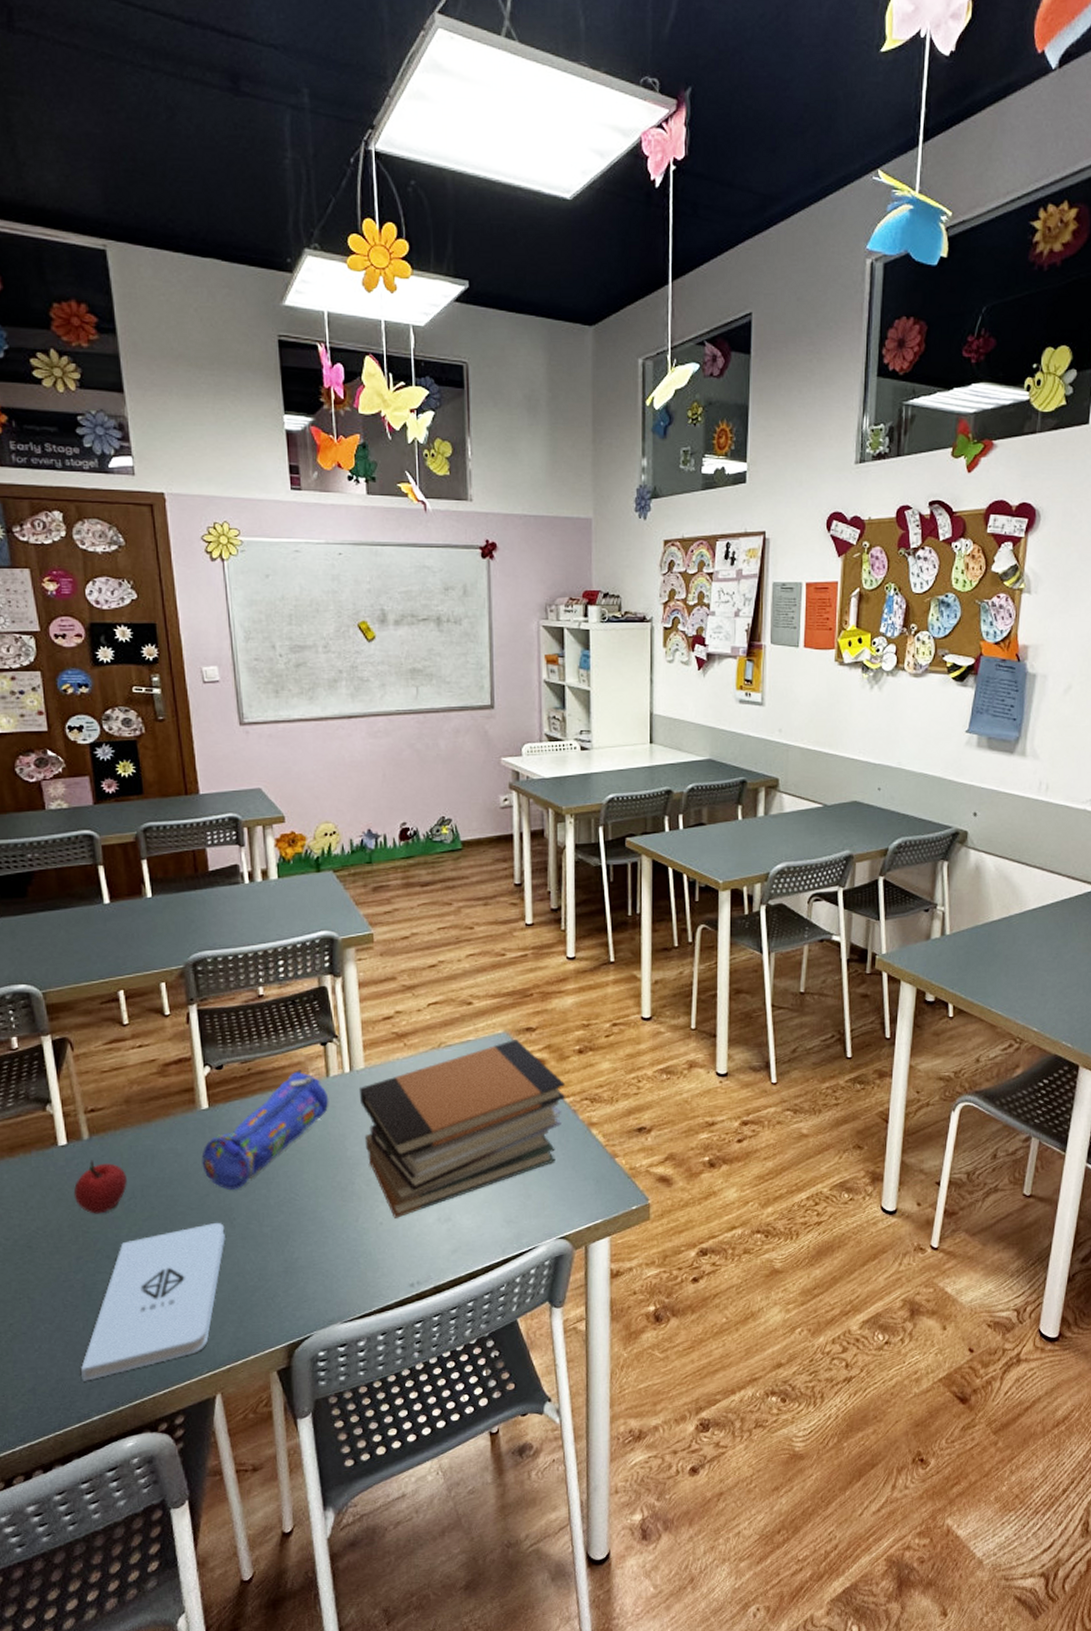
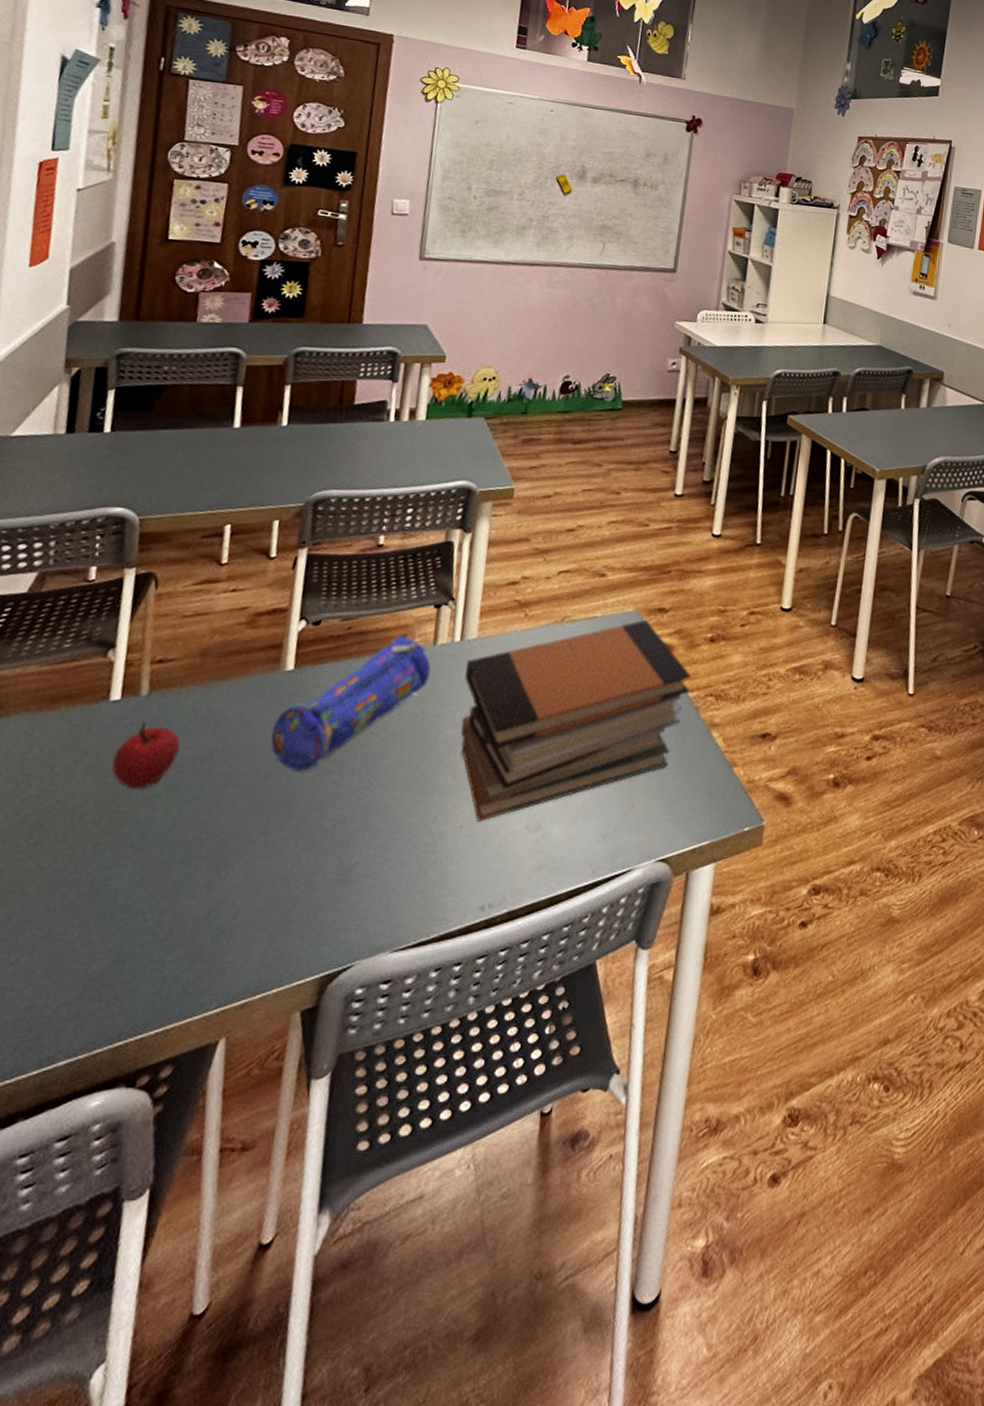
notepad: present [81,1223,225,1381] -> none [58,811,280,1011]

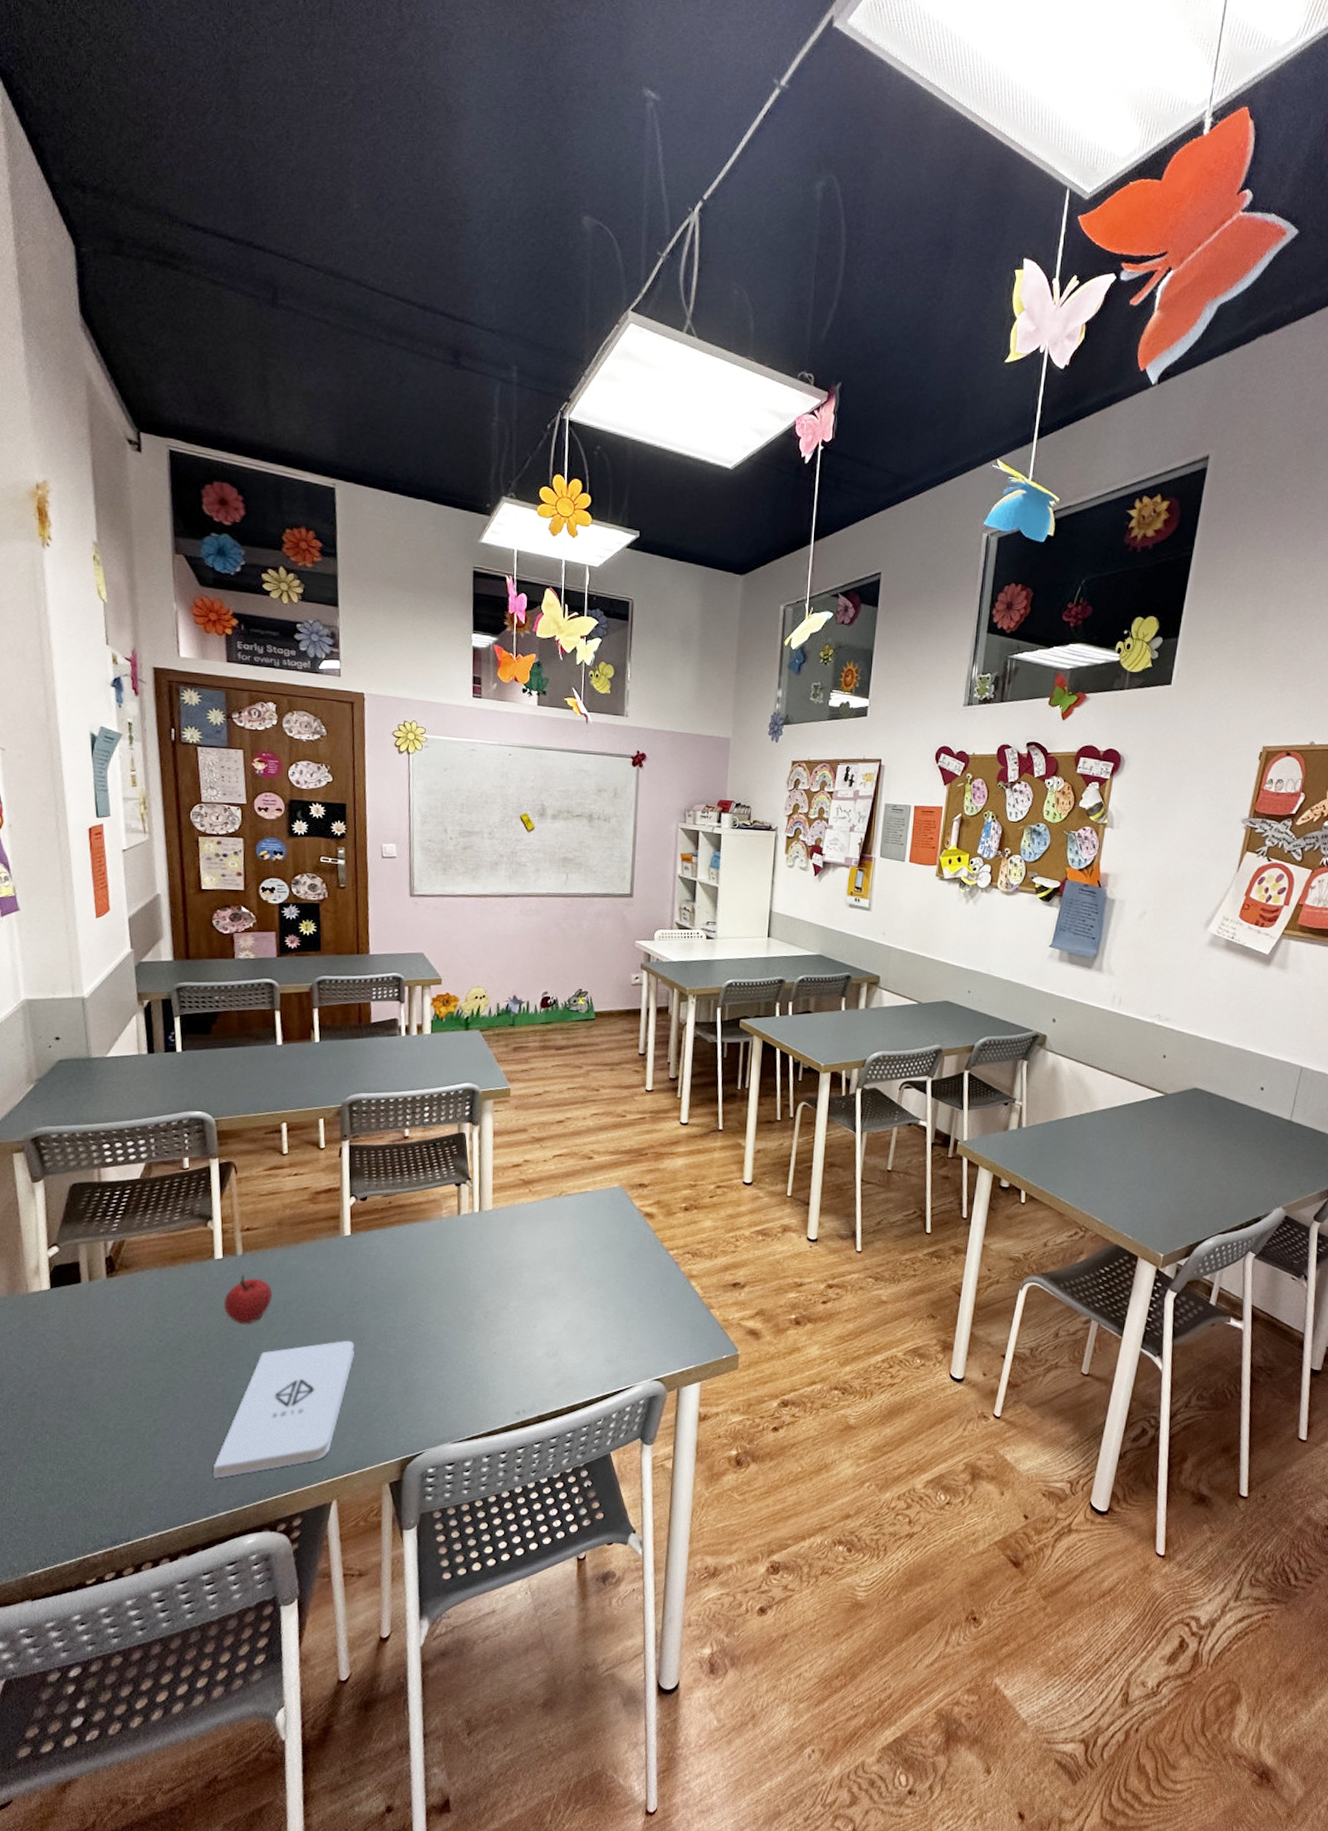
notepad: none [58,811,280,1011] -> present [213,1341,355,1479]
pencil case: present [270,633,432,771] -> none [340,1206,458,1311]
book stack: present [461,620,692,822] -> none [485,1194,671,1350]

